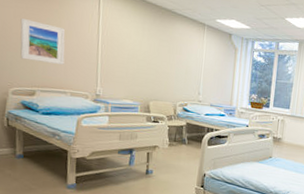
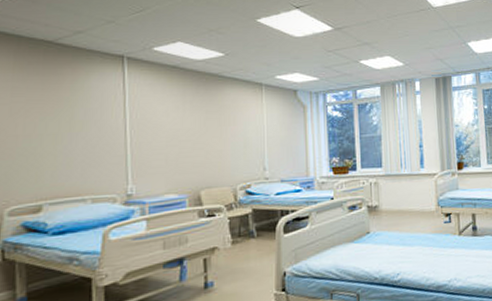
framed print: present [20,18,66,65] -> none [18,115,81,167]

